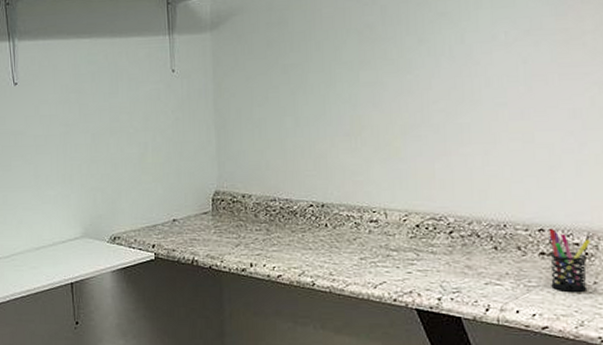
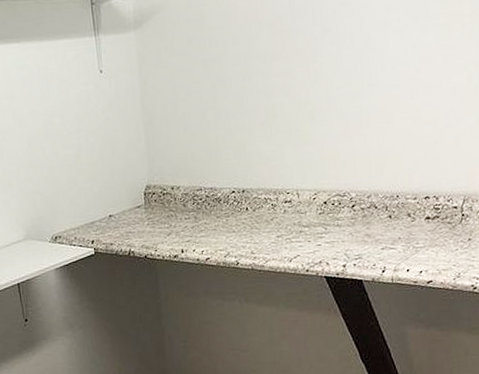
pen holder: present [549,229,591,292] -> none [433,196,466,249]

